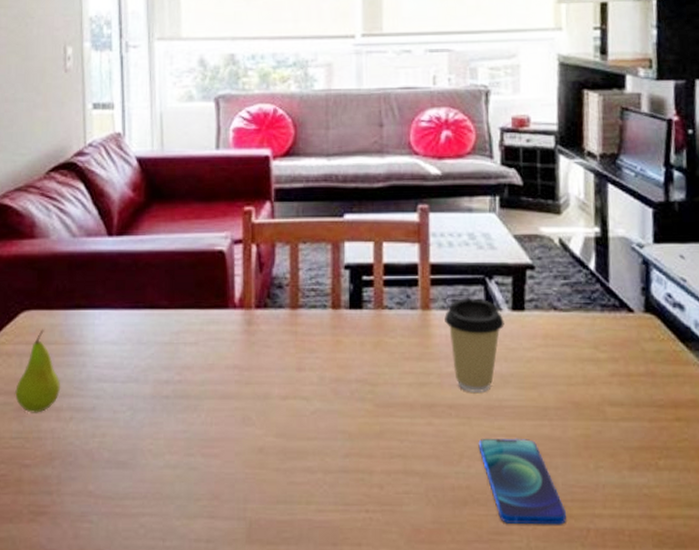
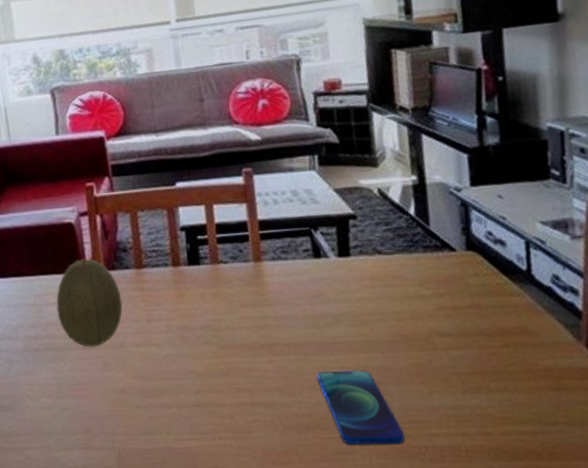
fruit: none [195,294,271,397] -> present [56,259,123,347]
coffee cup: present [445,298,505,394] -> none [276,248,332,333]

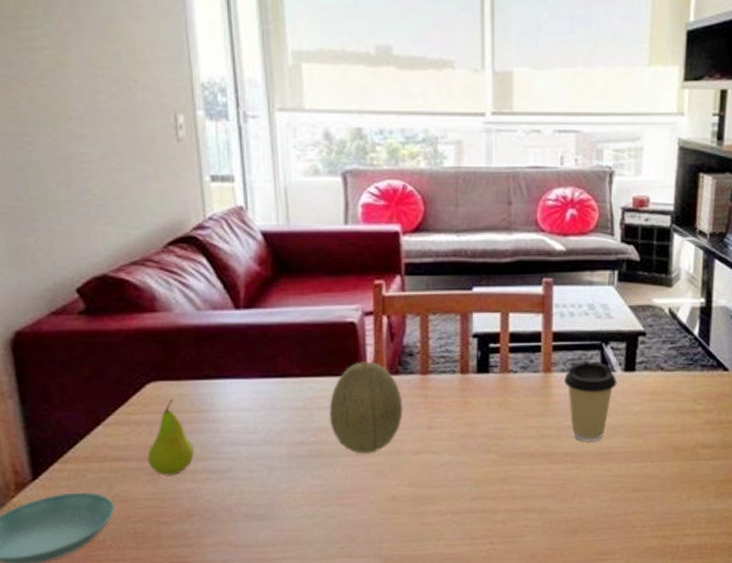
coffee cup: none [276,248,332,333] -> present [564,362,617,443]
smartphone: present [316,369,405,445] -> none [590,477,660,546]

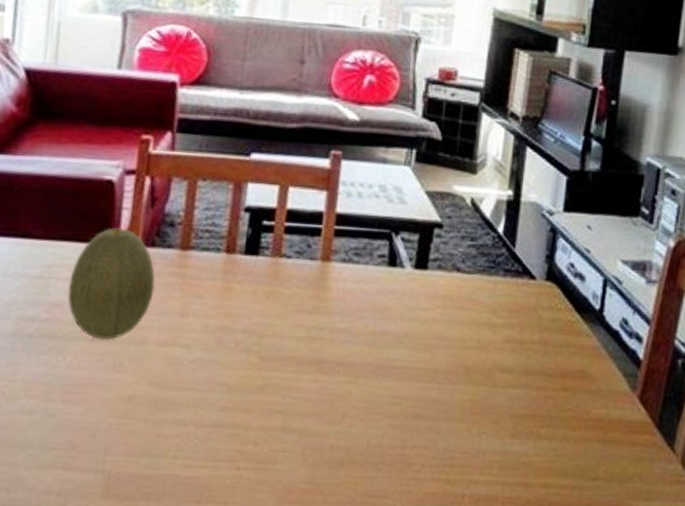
coffee cup: present [564,362,617,443] -> none [344,252,406,352]

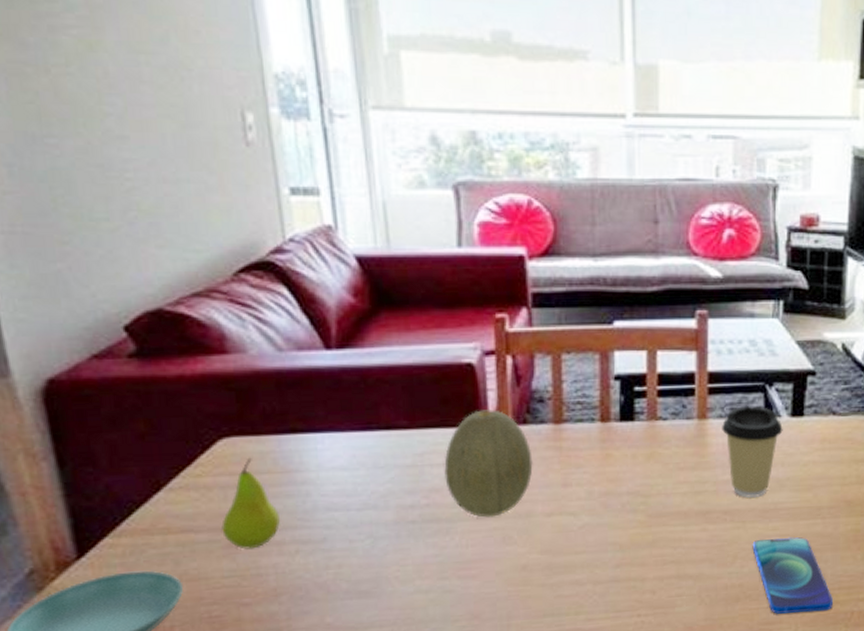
coffee cup: none [344,252,406,352] -> present [722,406,783,498]
smartphone: none [363,399,443,490] -> present [752,537,833,614]

